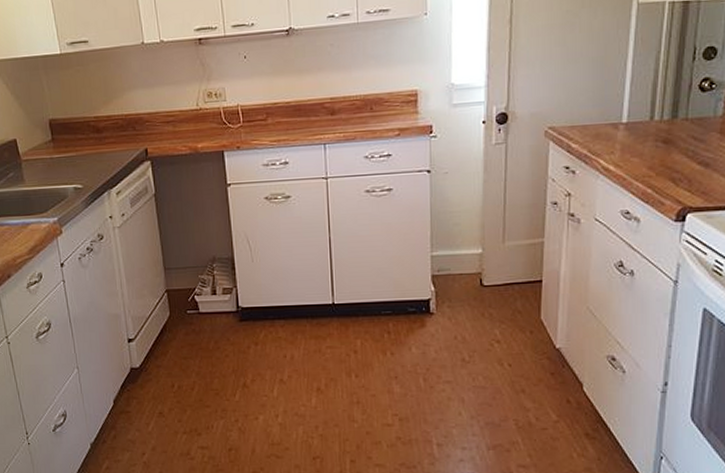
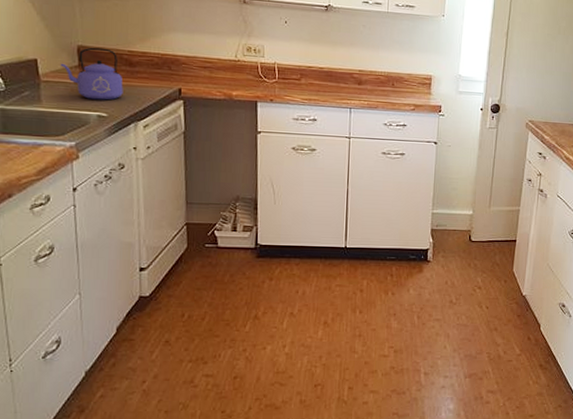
kettle: none [36,118,94,172] -> present [60,47,123,100]

